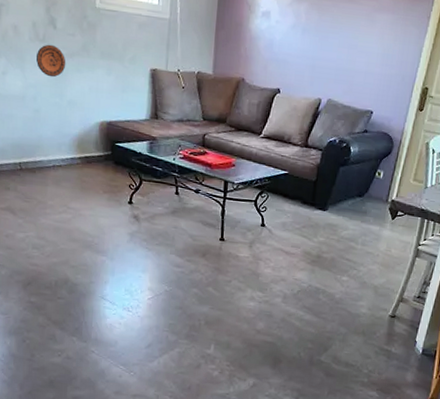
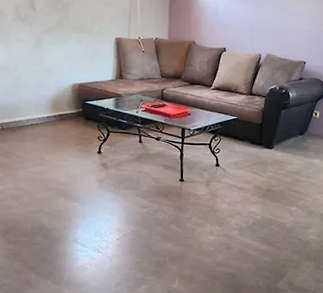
decorative plate: present [36,44,66,78] -> none [18,23,44,50]

